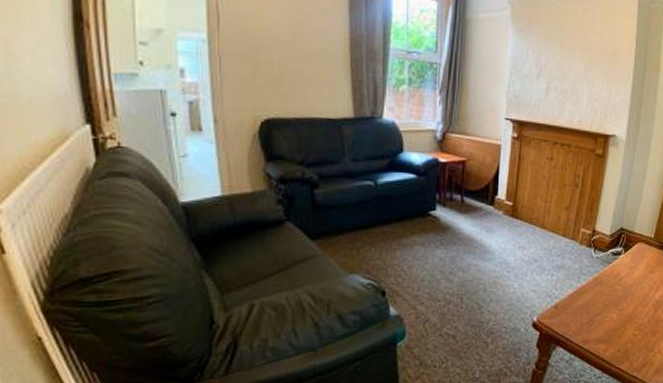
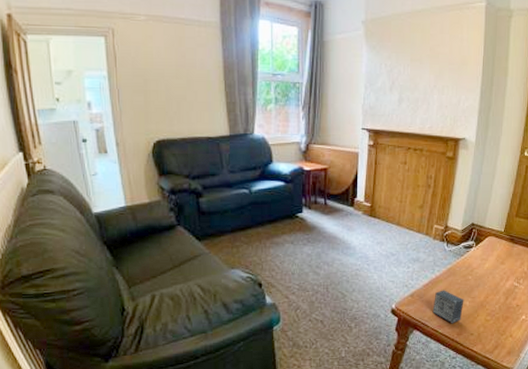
small box: none [577,301,612,339] -> present [432,290,464,324]

